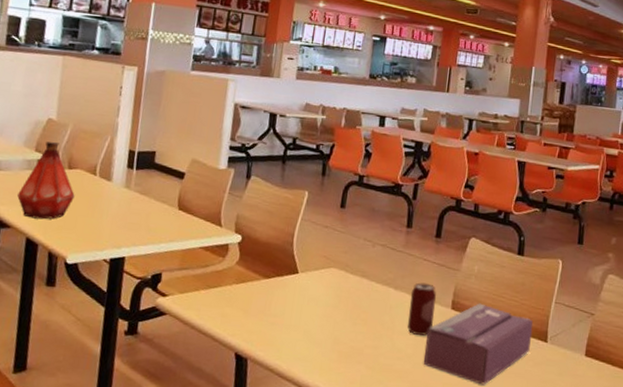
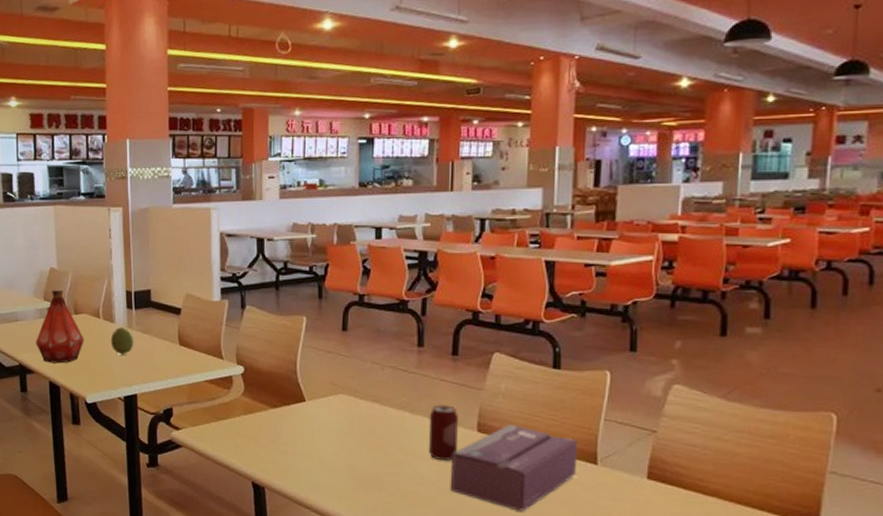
fruit: none [103,186,131,216] -> present [110,327,134,355]

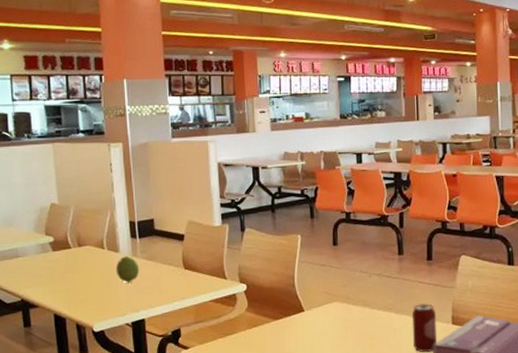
bottle: present [36,290,84,364] -> none [38,225,89,296]

